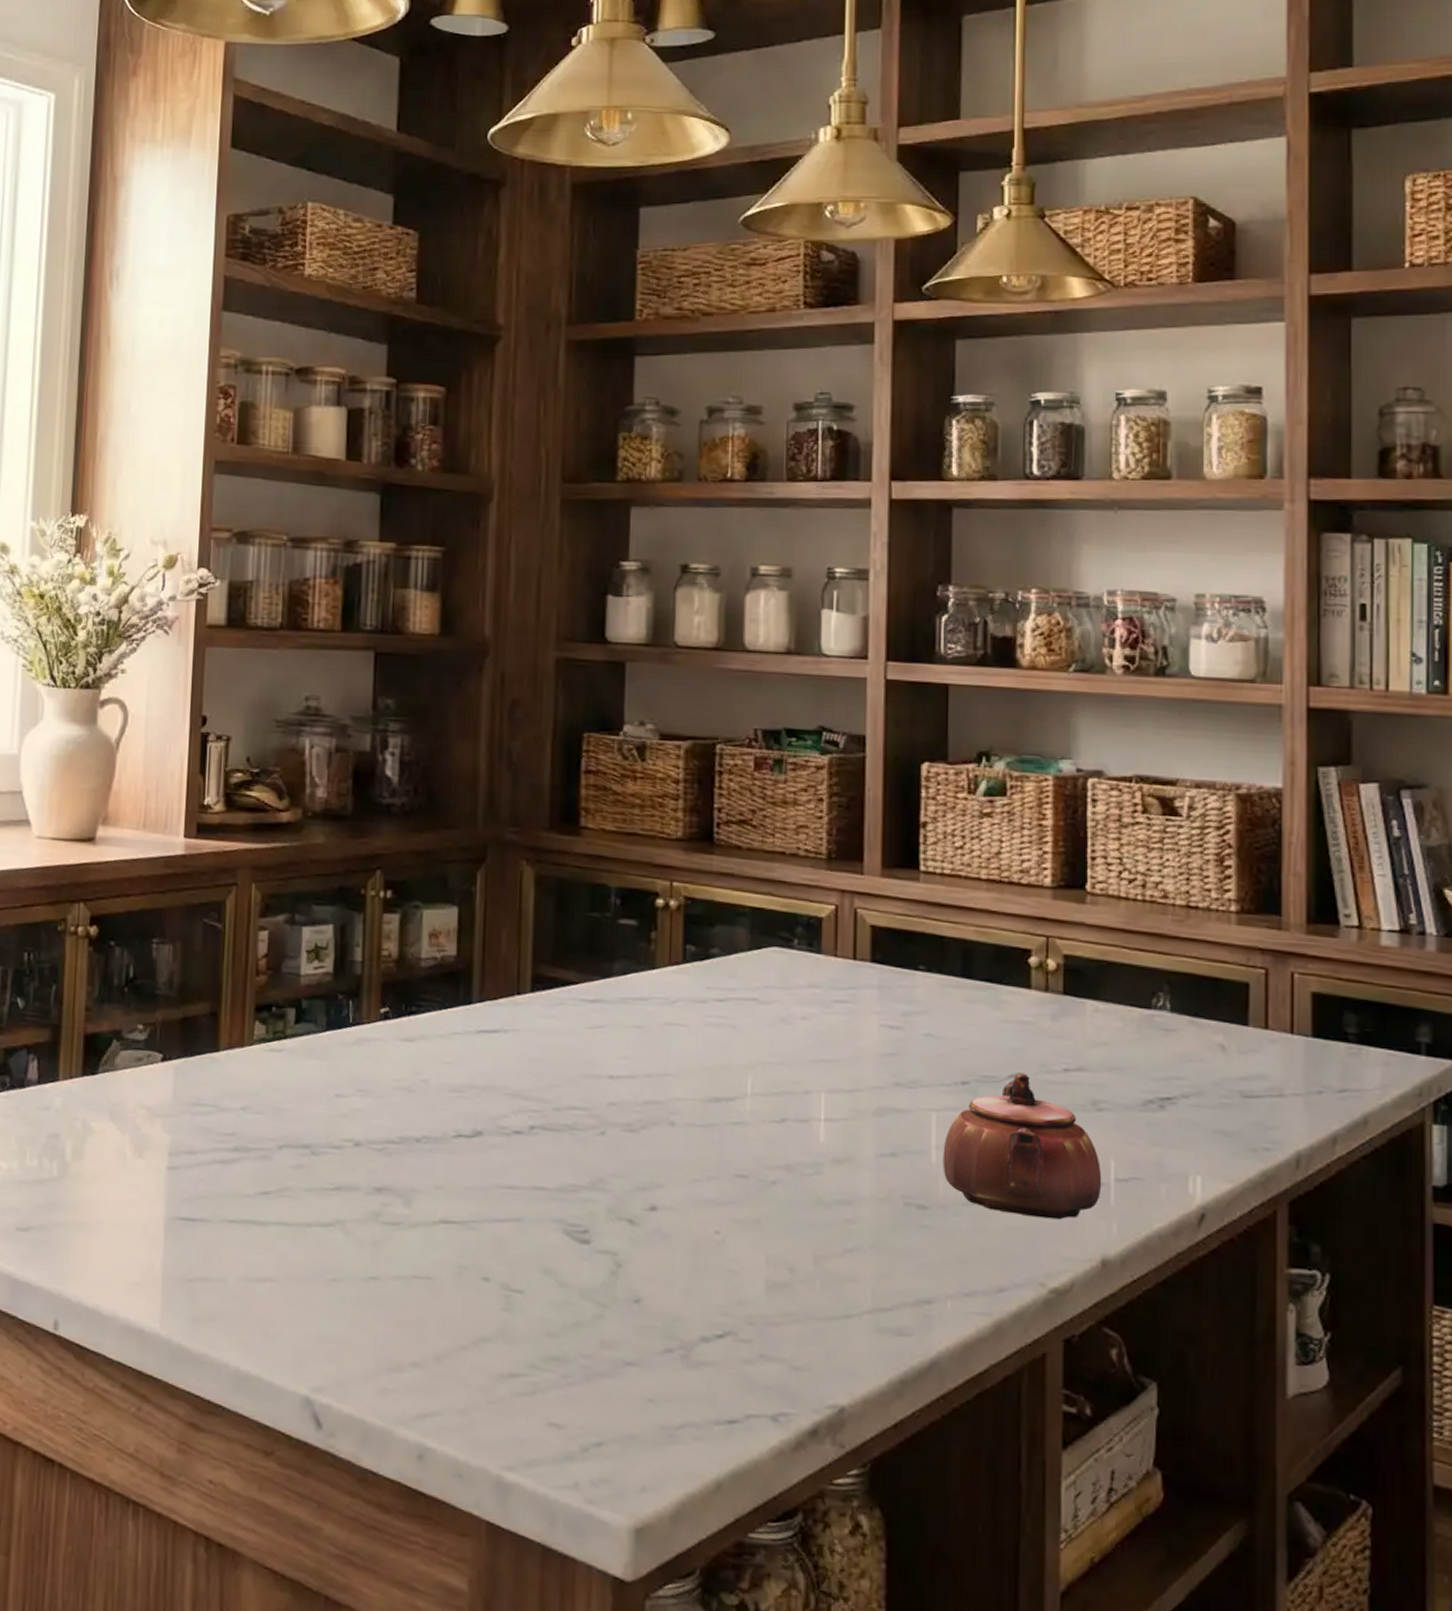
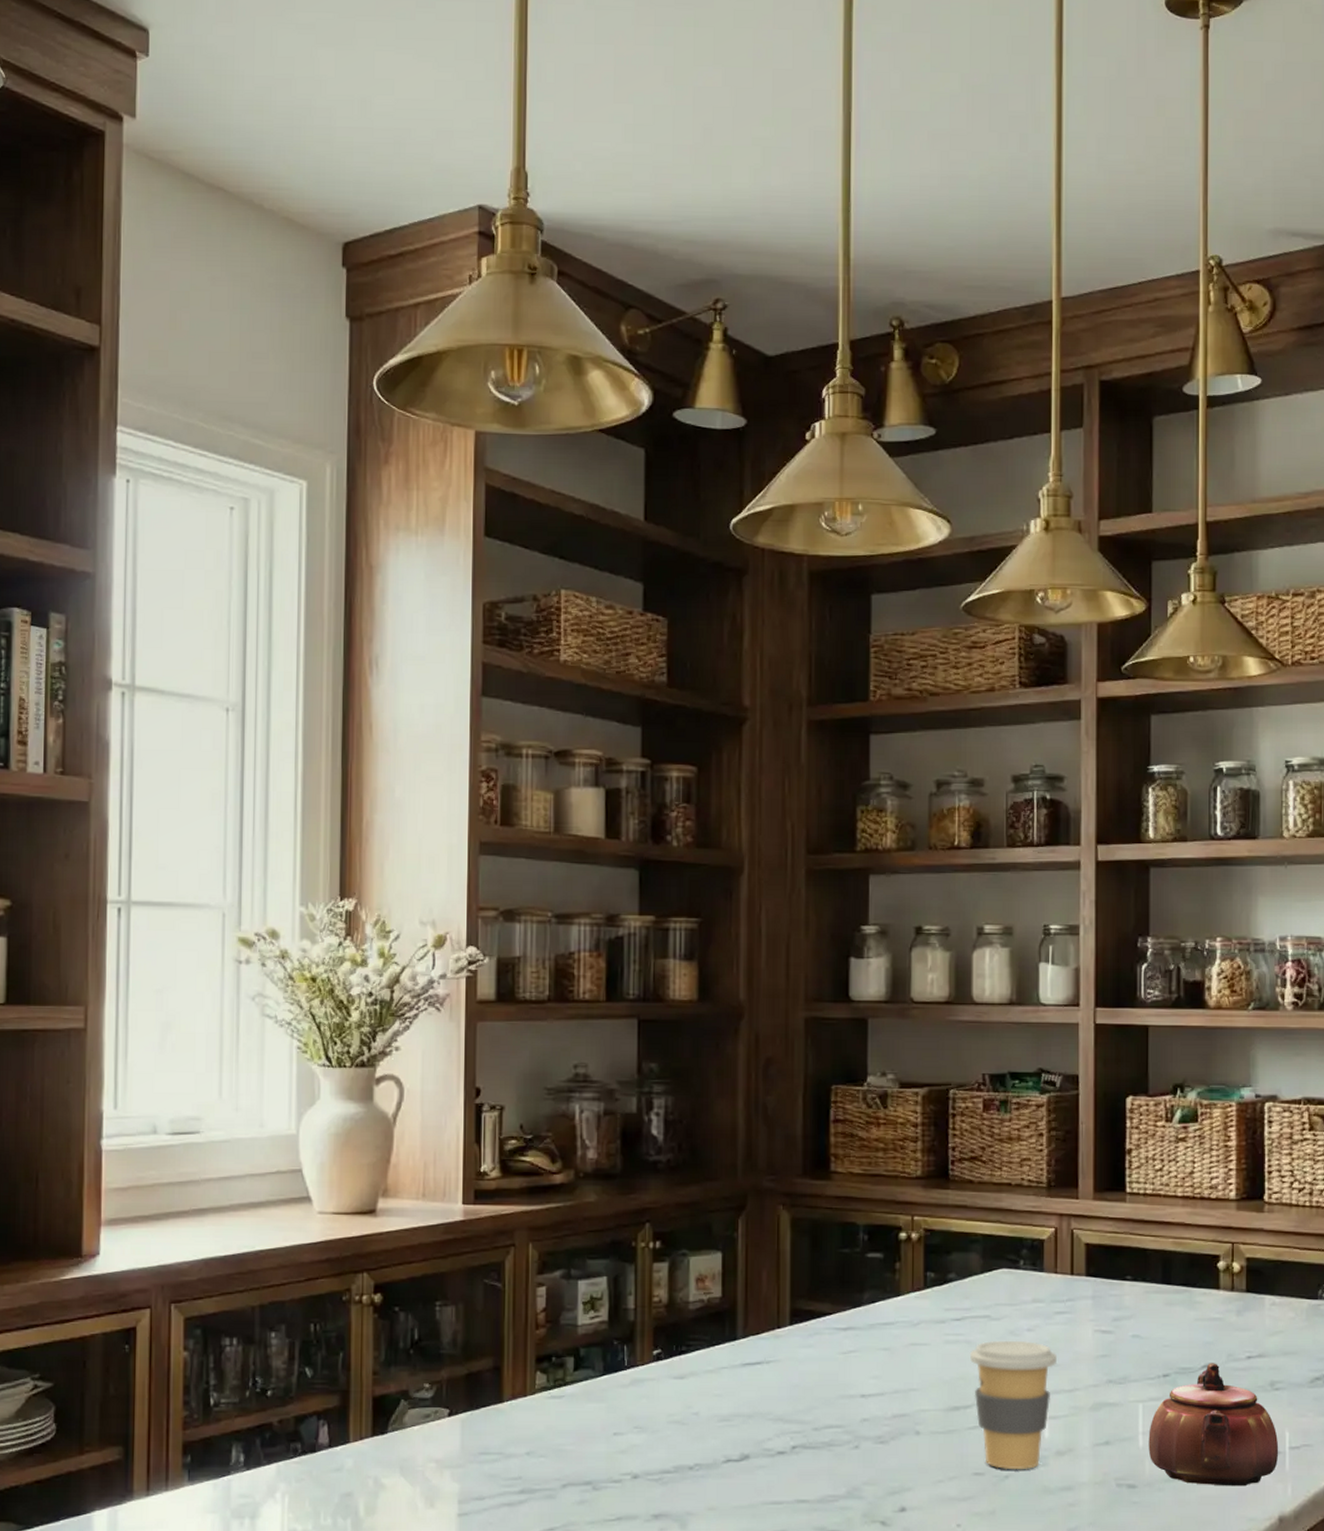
coffee cup: none [733,1027,835,1176] -> present [969,1340,1057,1469]

